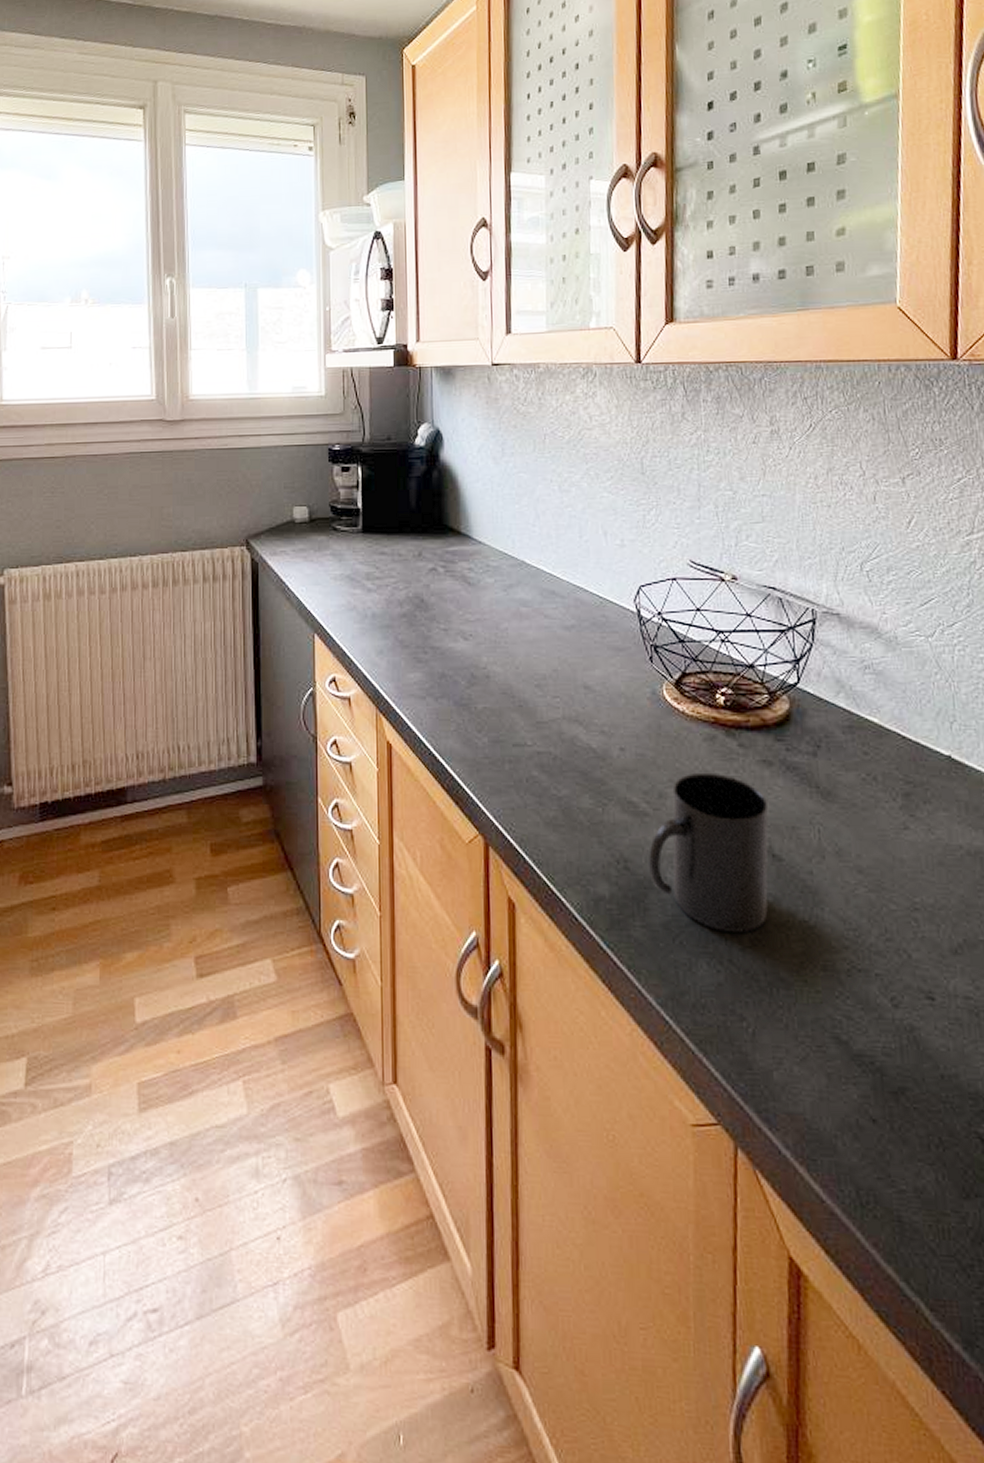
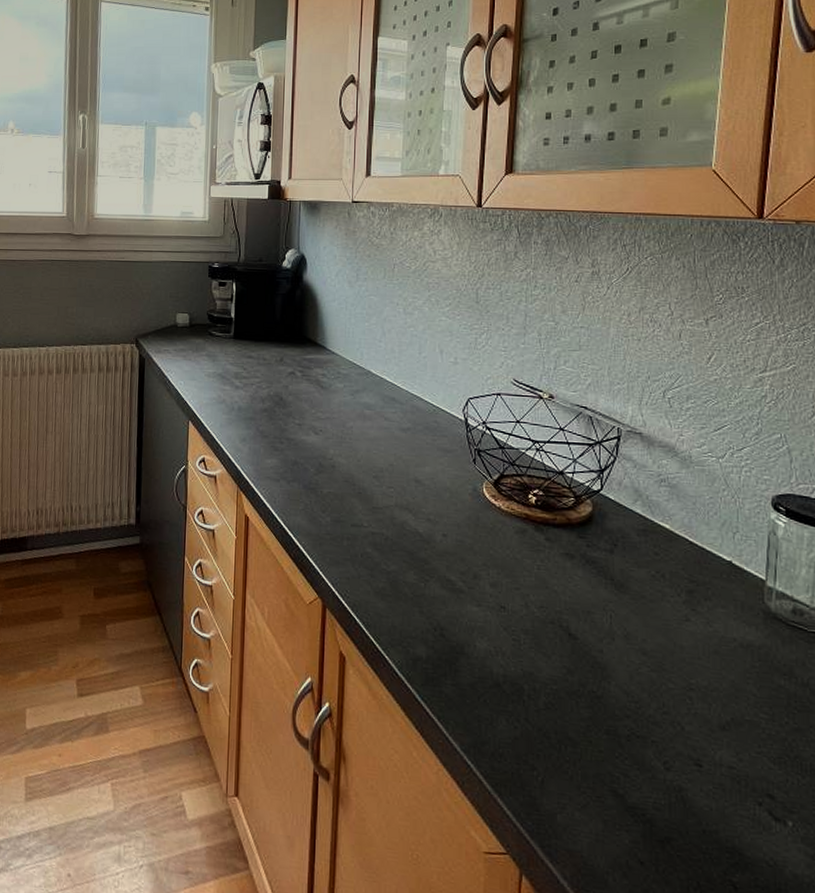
mug: present [648,772,768,933] -> none [460,559,567,697]

